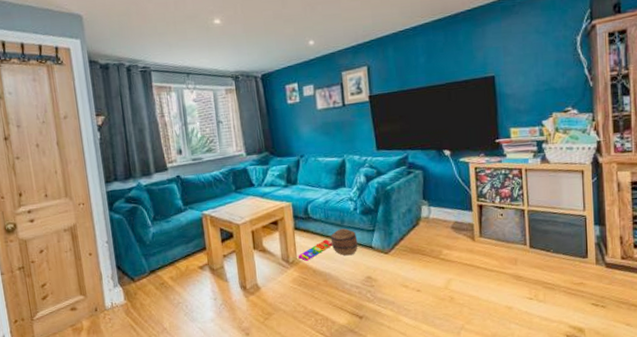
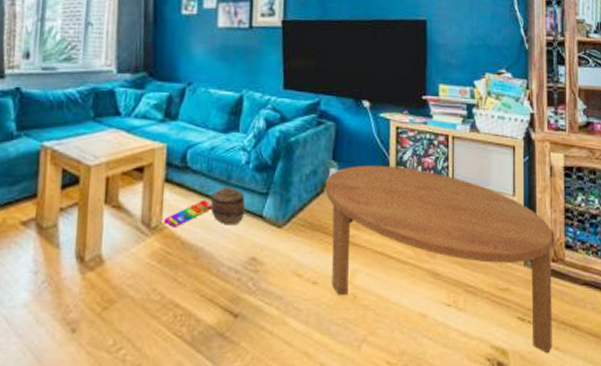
coffee table: none [419,198,624,329] -> present [325,165,553,354]

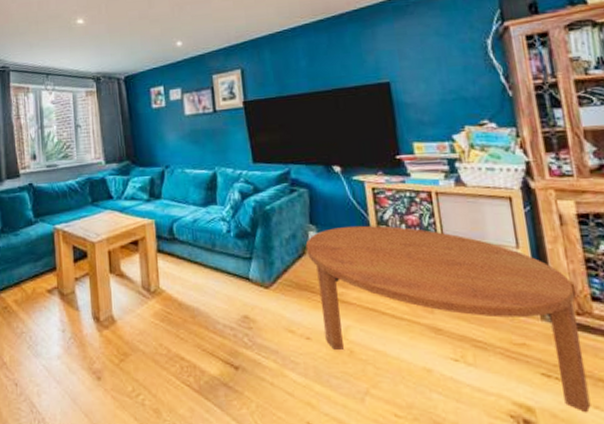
knob puzzle: present [163,200,213,229] -> none [161,266,203,292]
basket: present [210,187,246,226] -> none [199,254,233,288]

